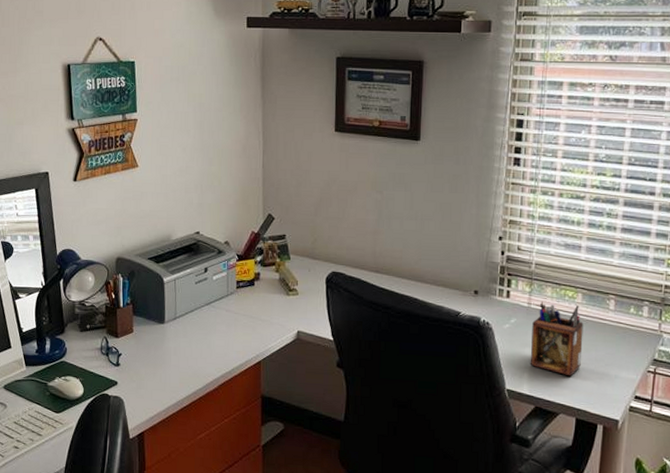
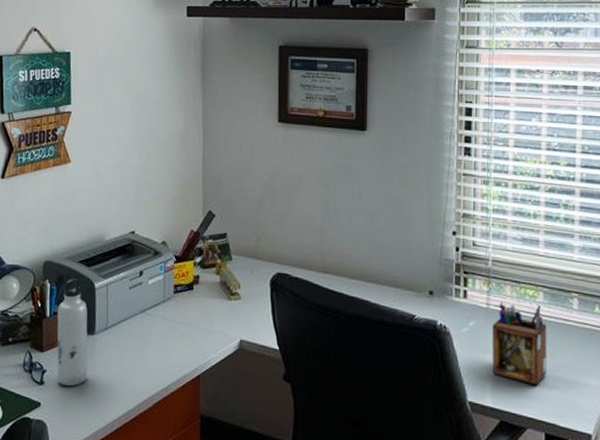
water bottle: none [130,274,159,369] -> present [57,279,88,387]

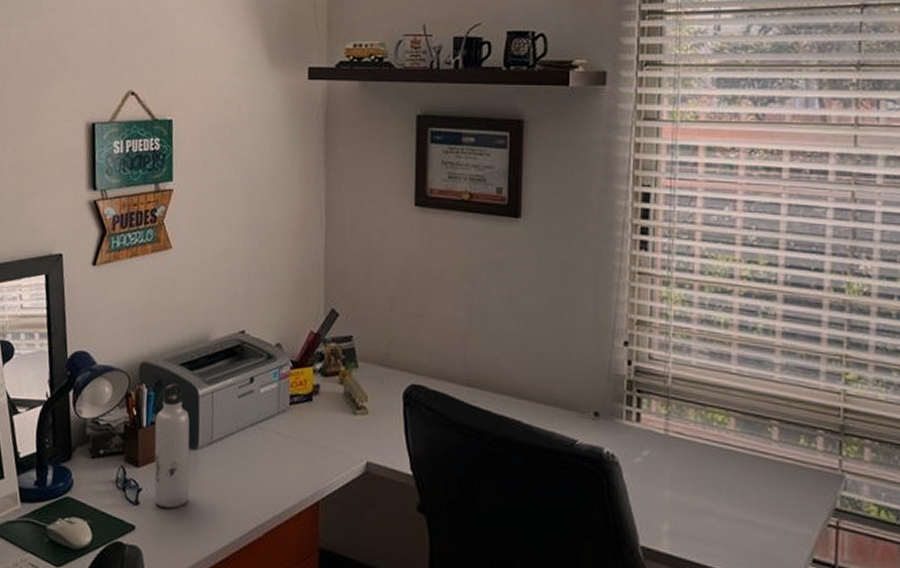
desk organizer: present [492,301,547,386] -> none [671,427,739,531]

